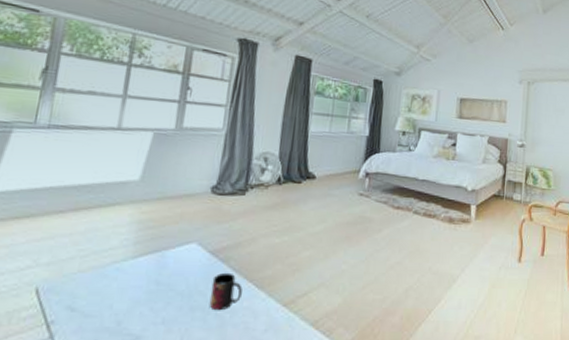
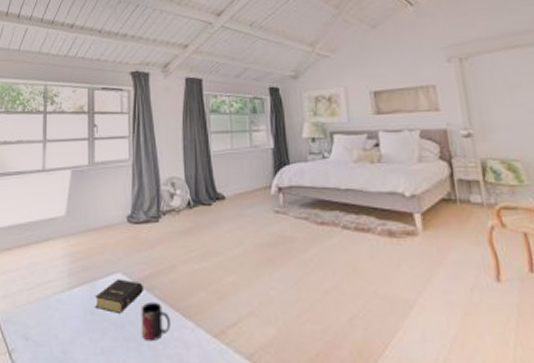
book: none [161,249,220,283] -> present [95,279,145,313]

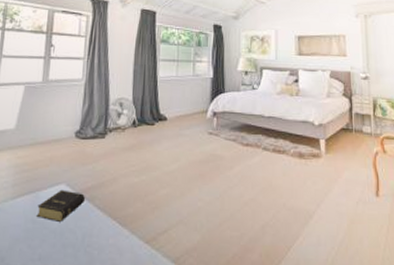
mug: present [141,301,170,342] -> none [79,211,108,248]

